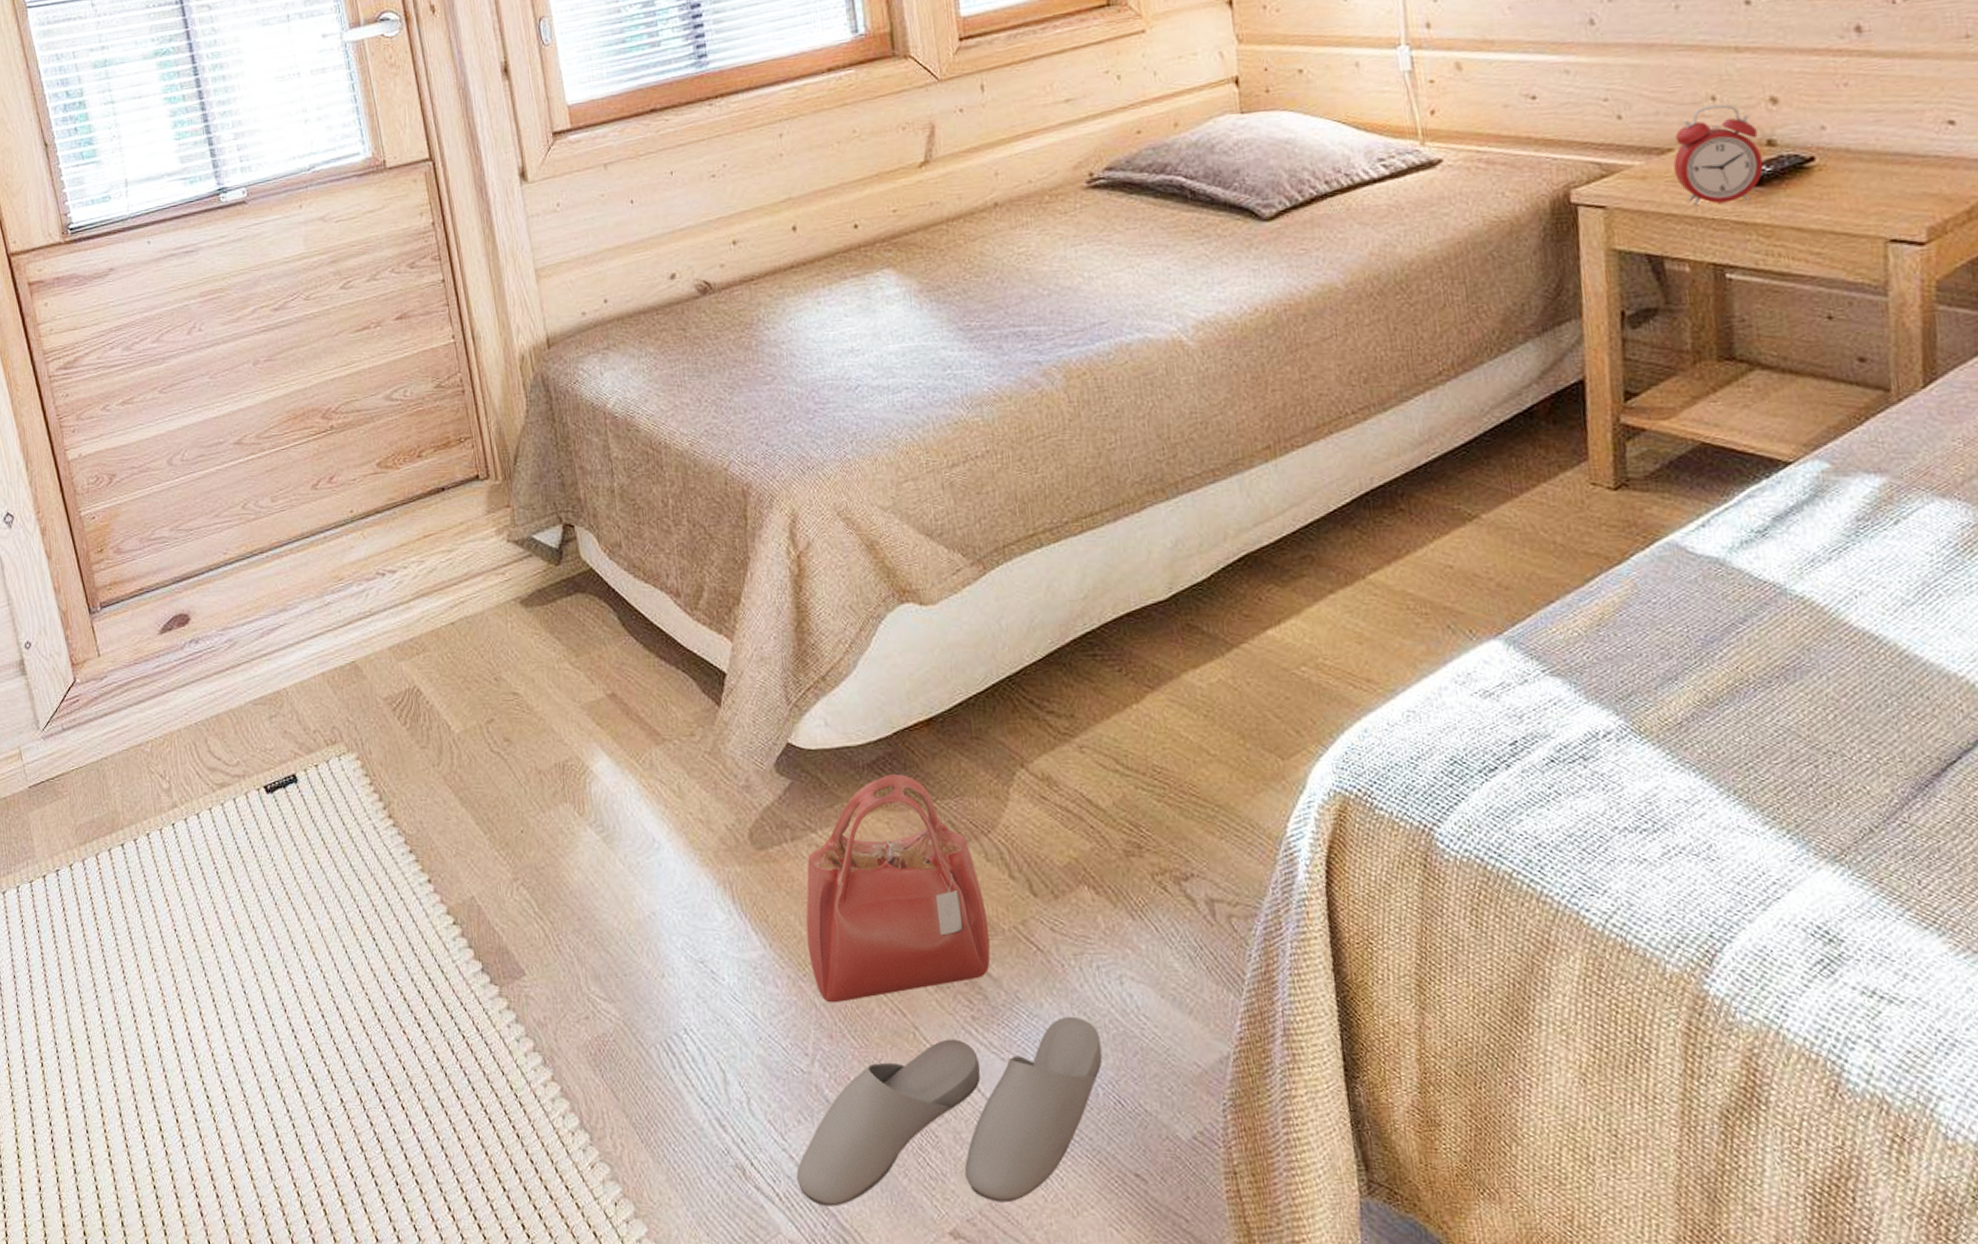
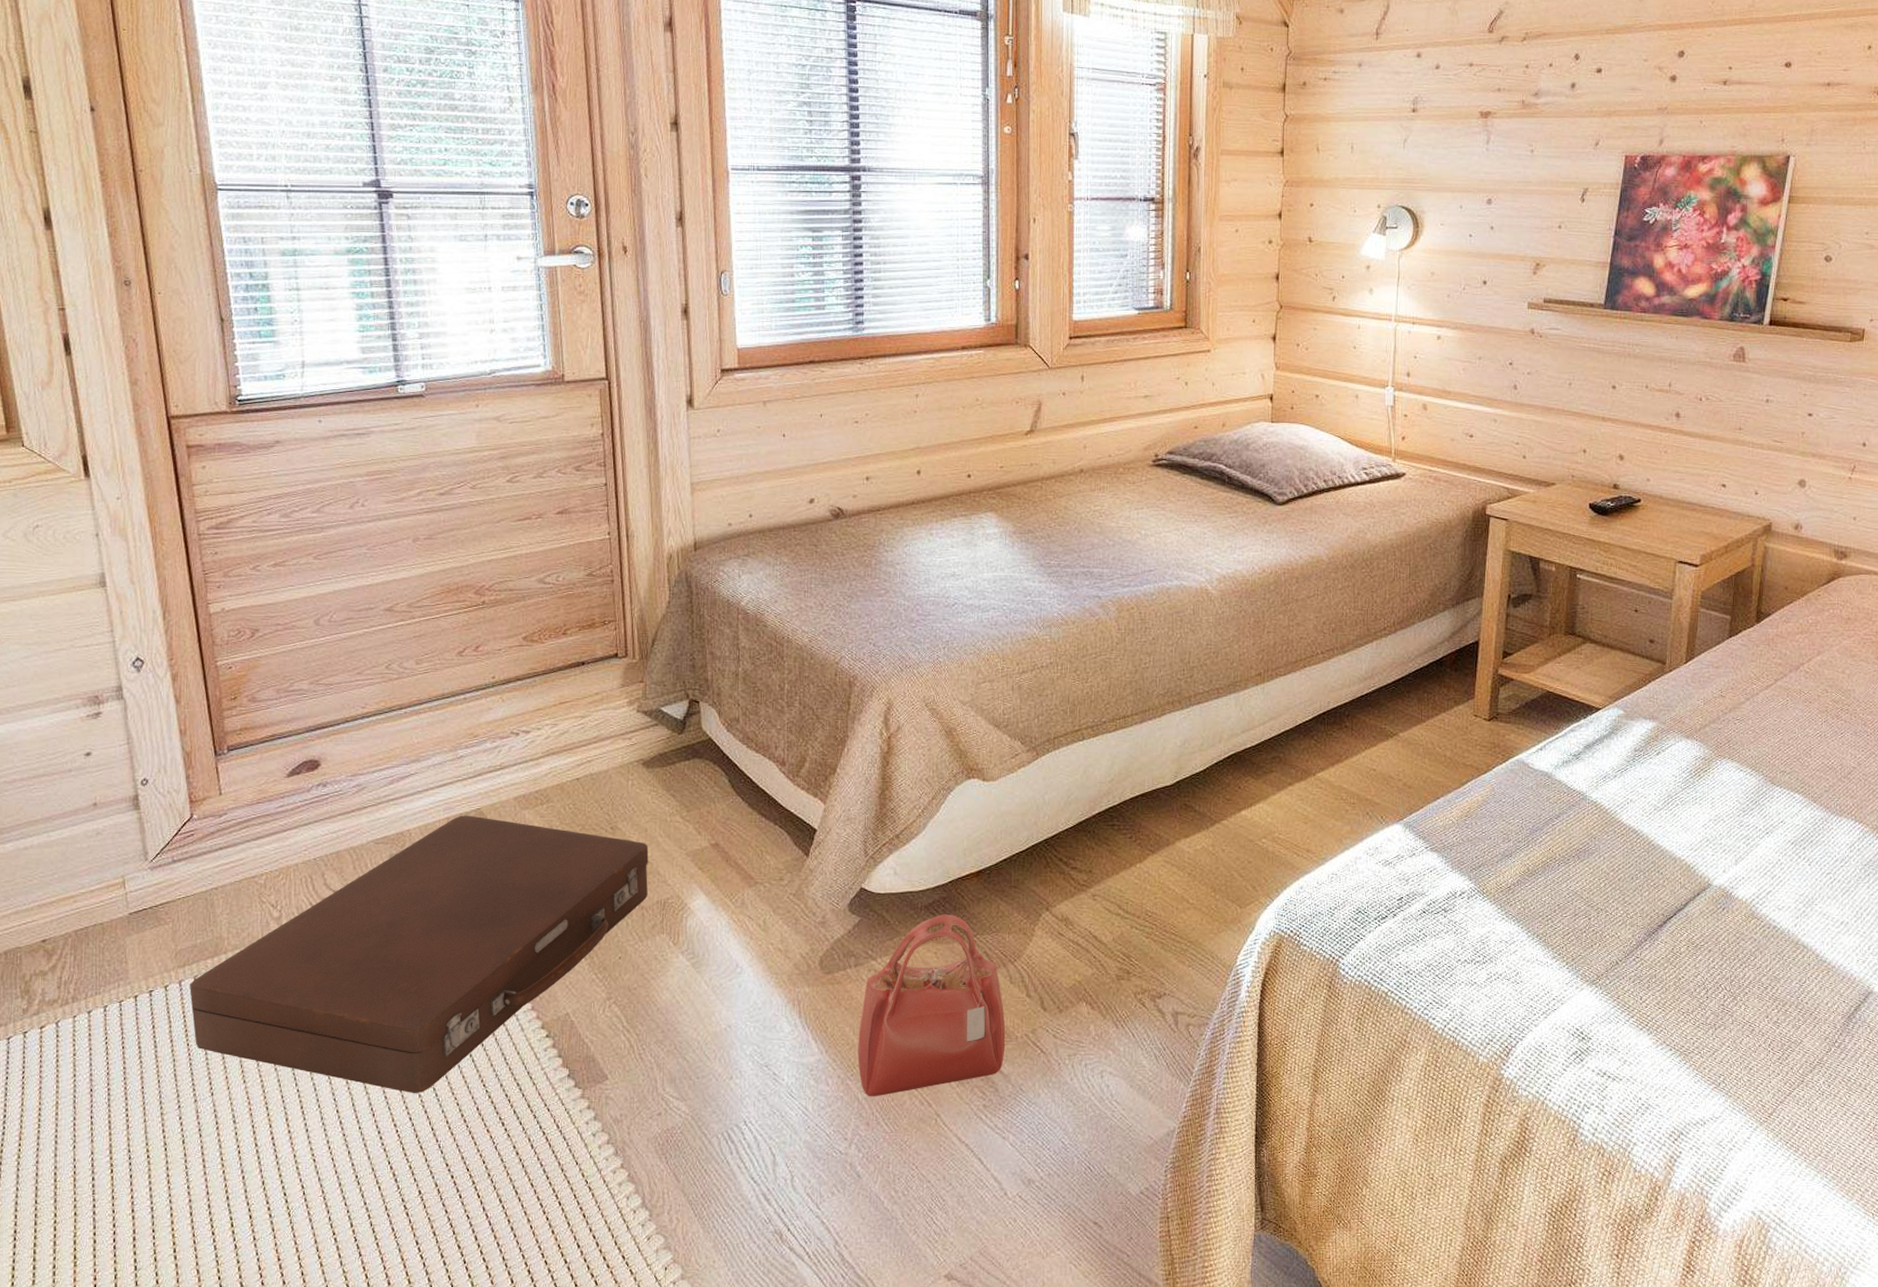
briefcase: none [92,669,544,987] -> present [190,815,649,1093]
slippers: present [796,1016,1102,1207] -> none [824,1103,1081,1260]
alarm clock: present [1673,104,1764,205] -> none [1554,456,1610,525]

